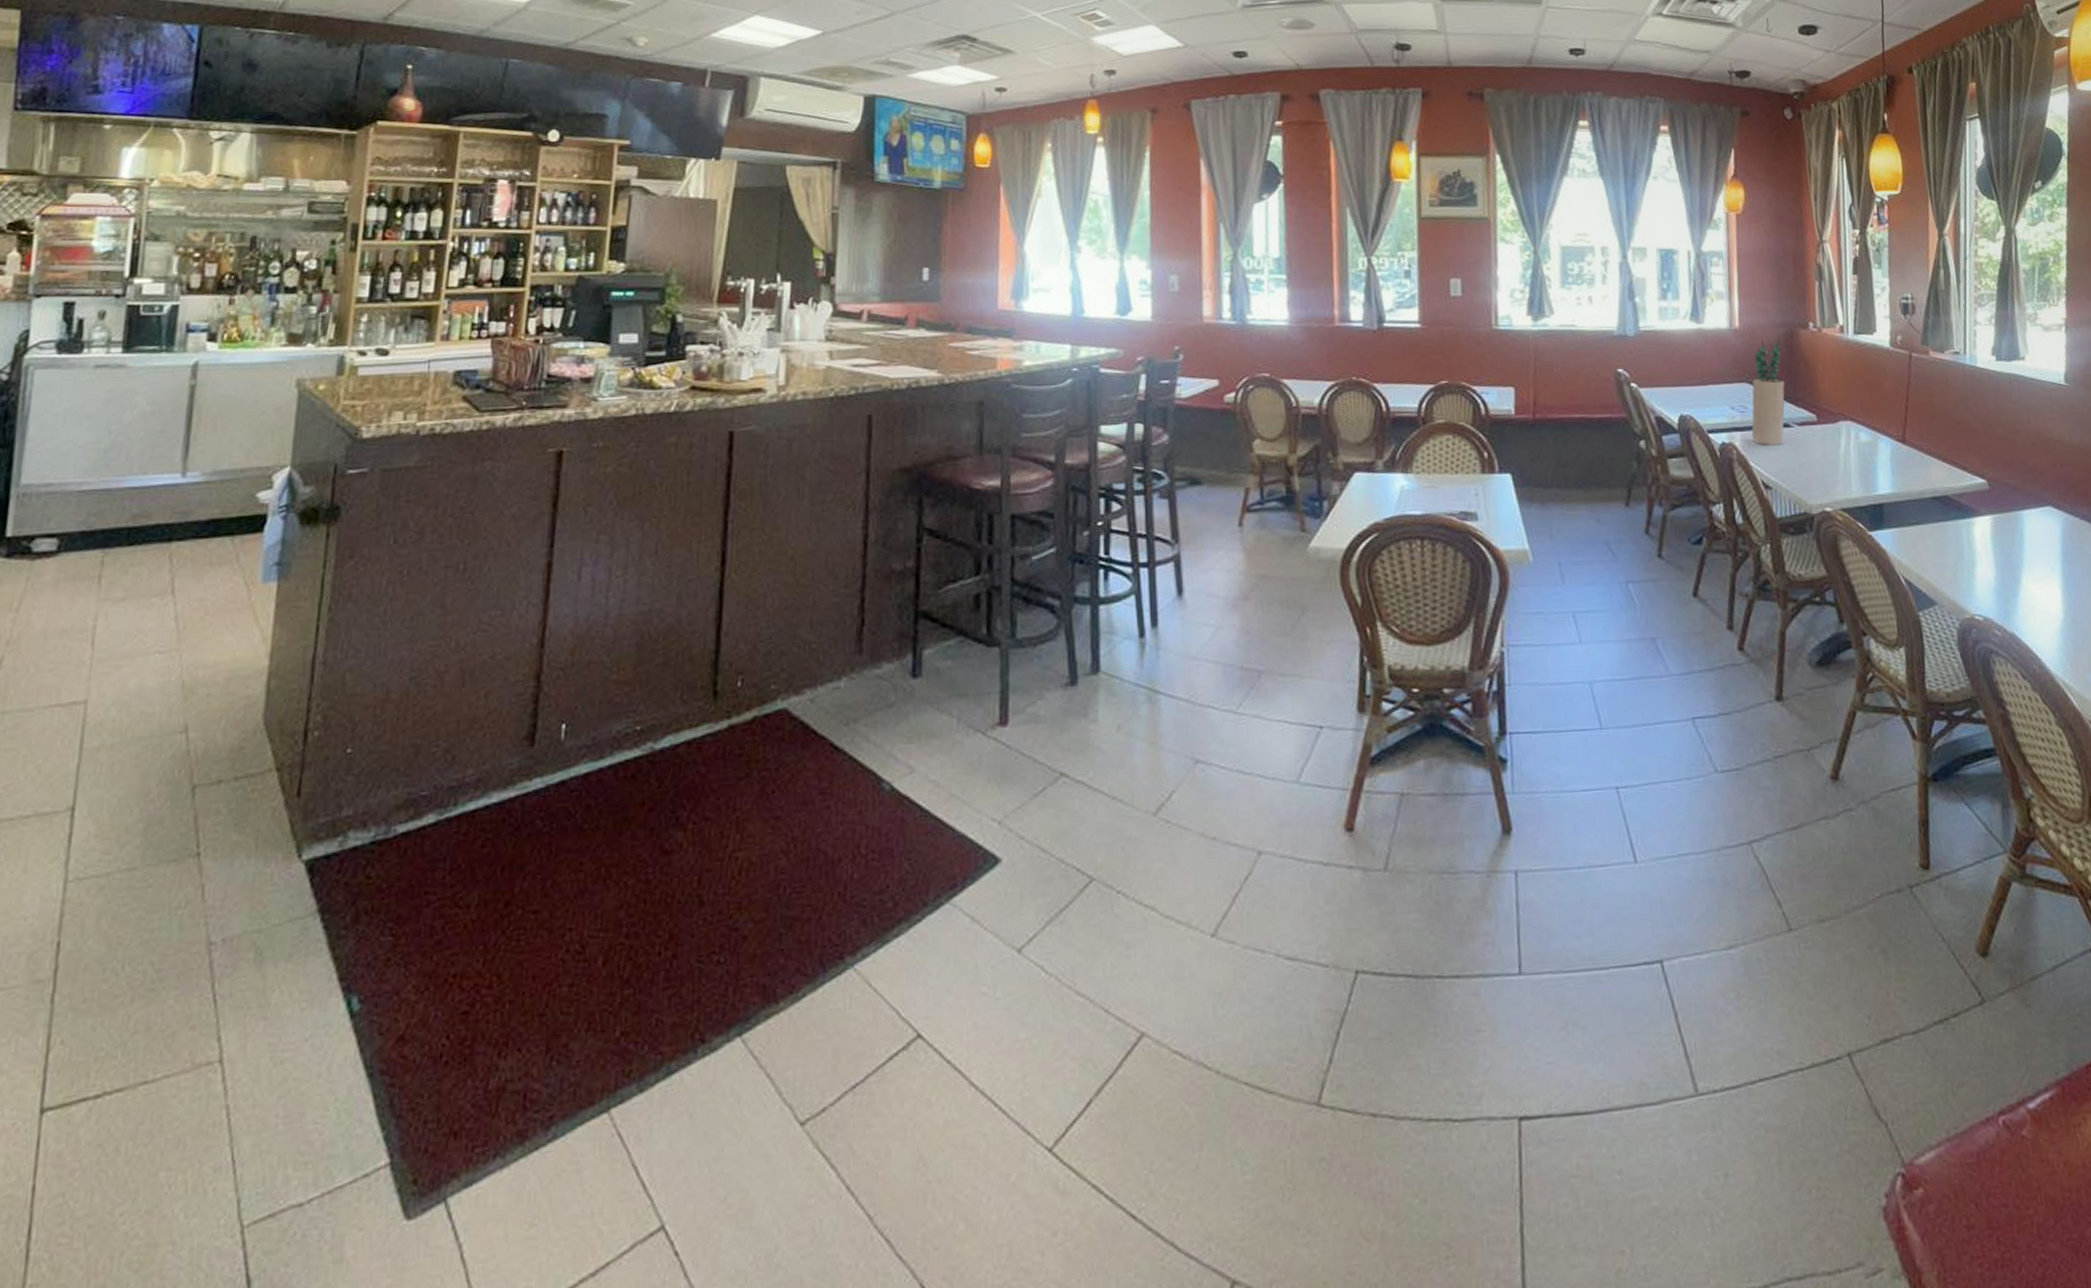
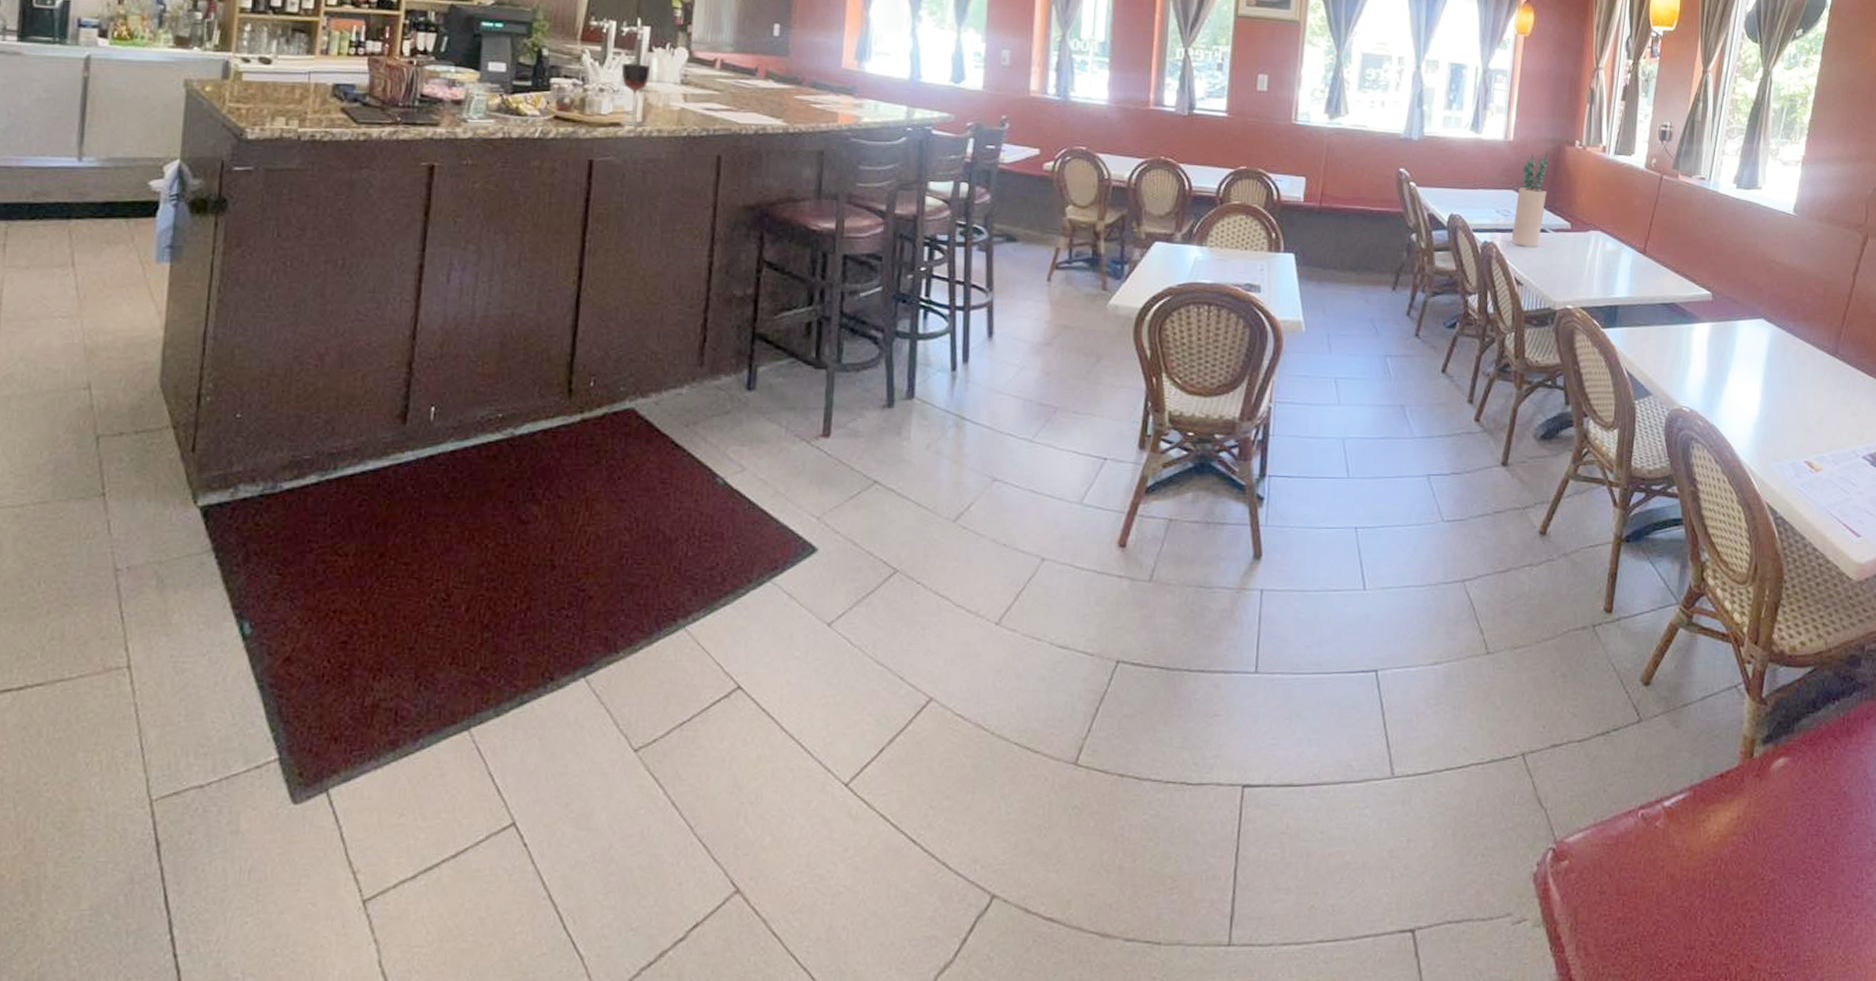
wineglass: none [761,322,793,392] -> present [621,63,651,128]

